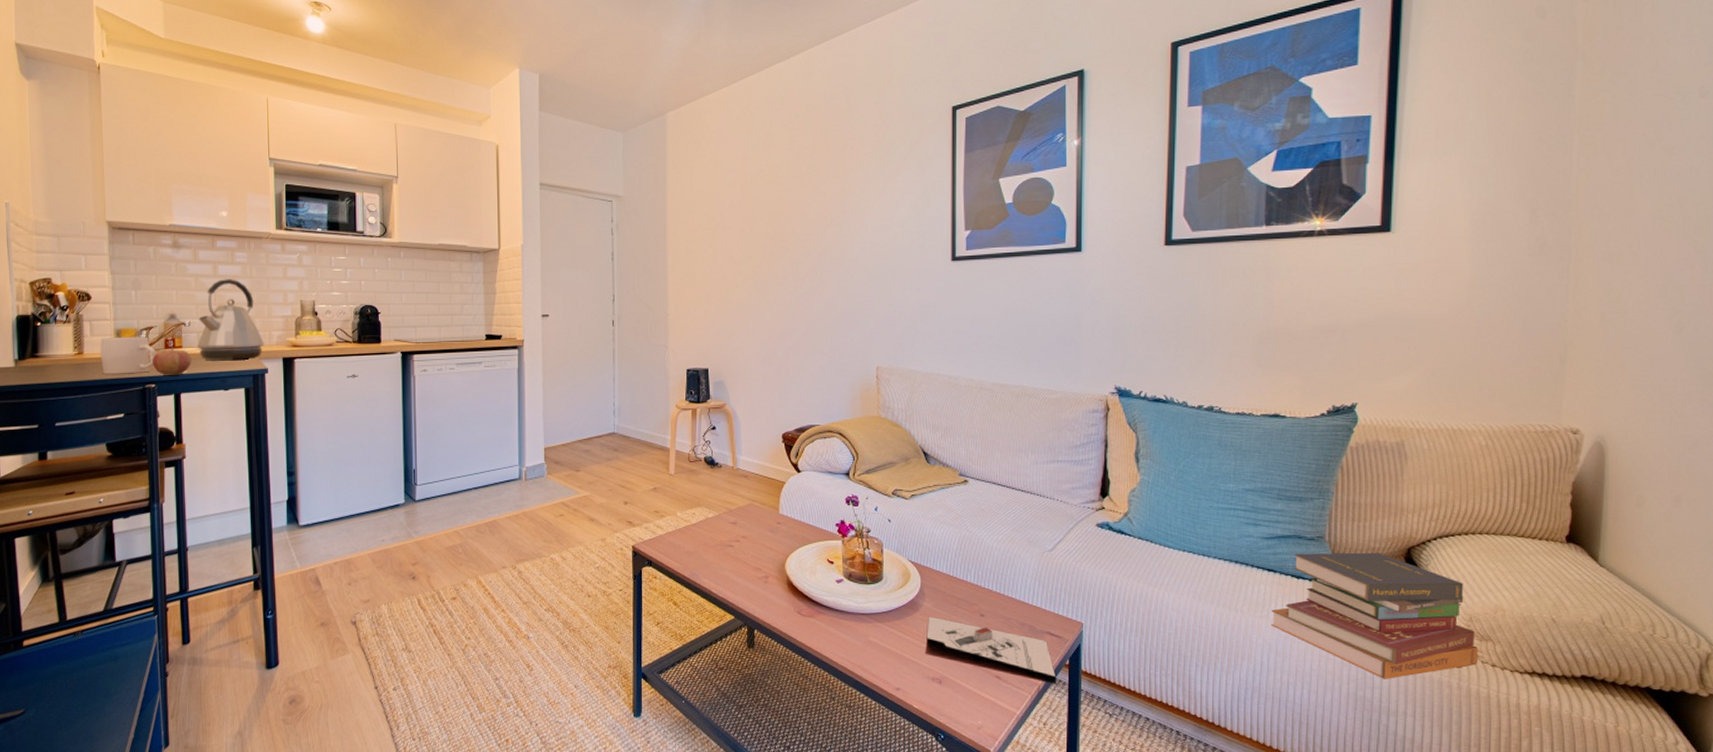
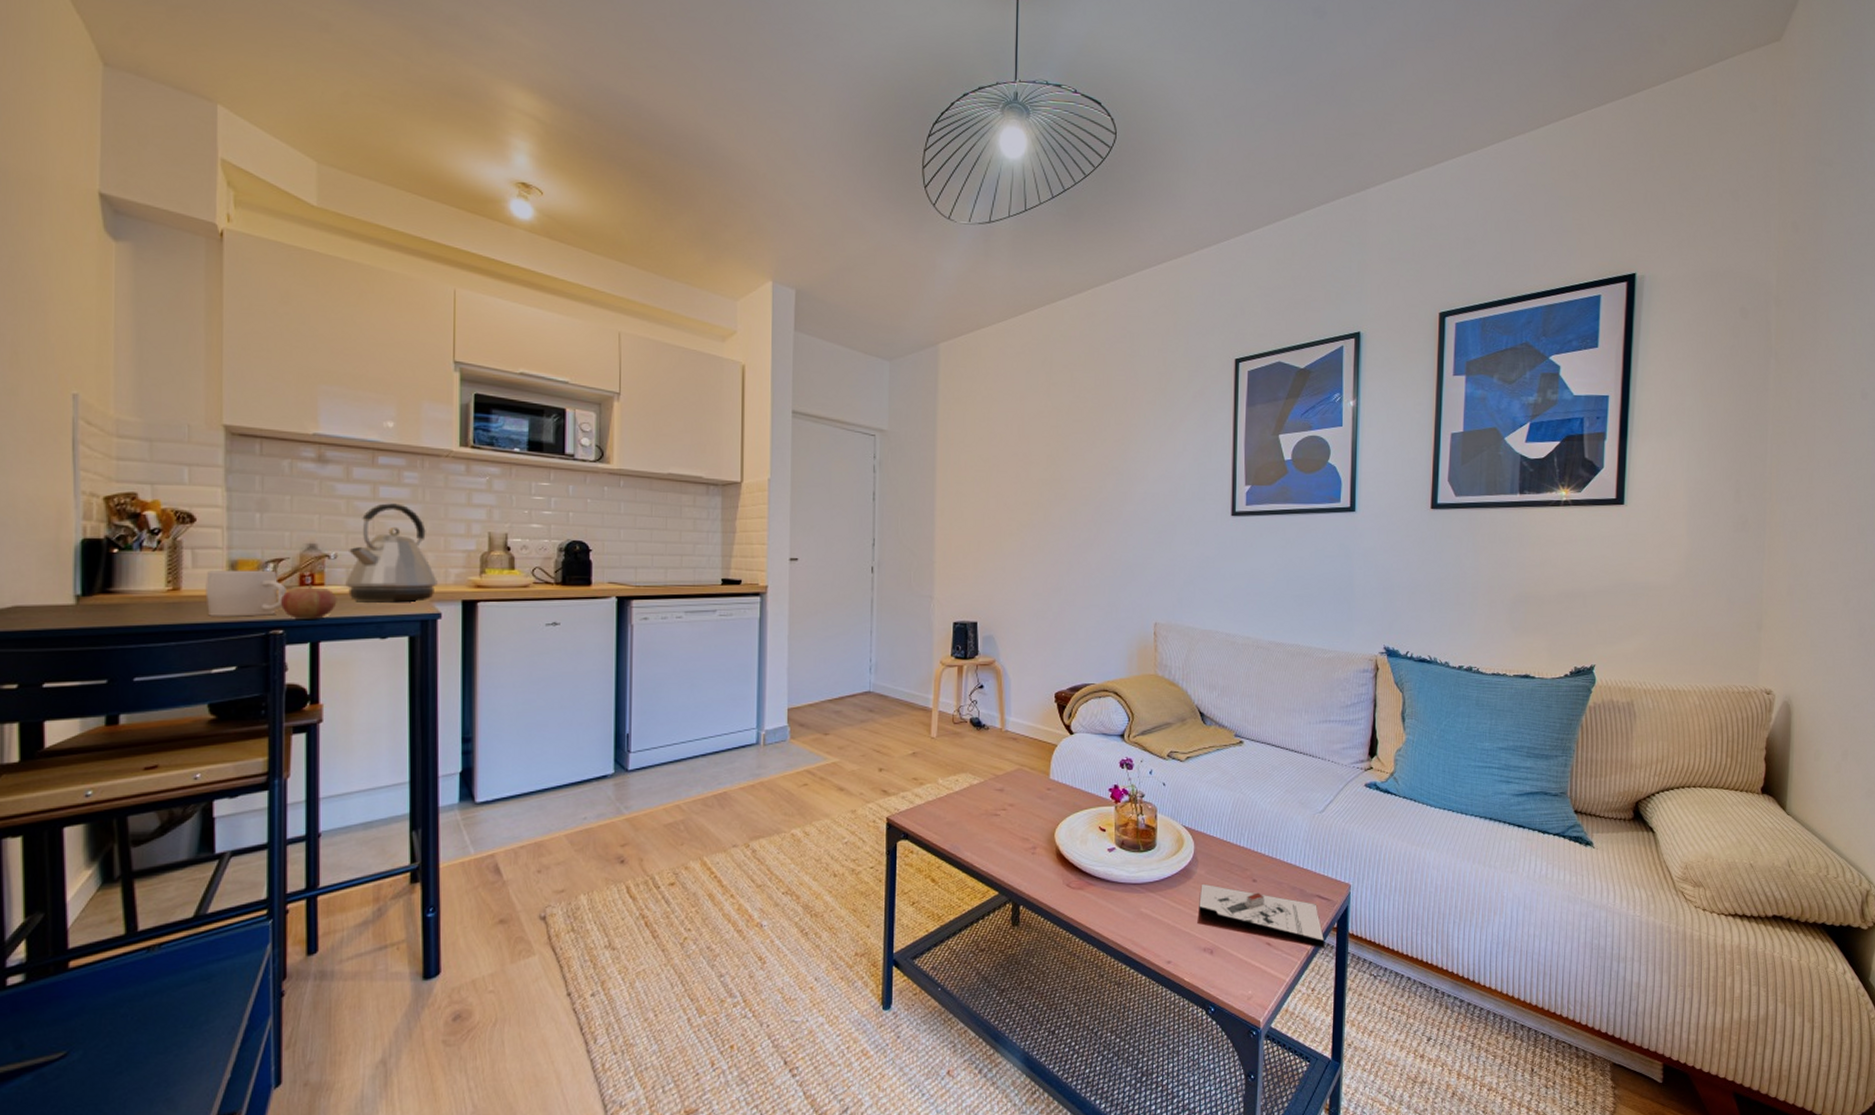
books: present [1271,552,1478,679] -> none [1520,807,1692,927]

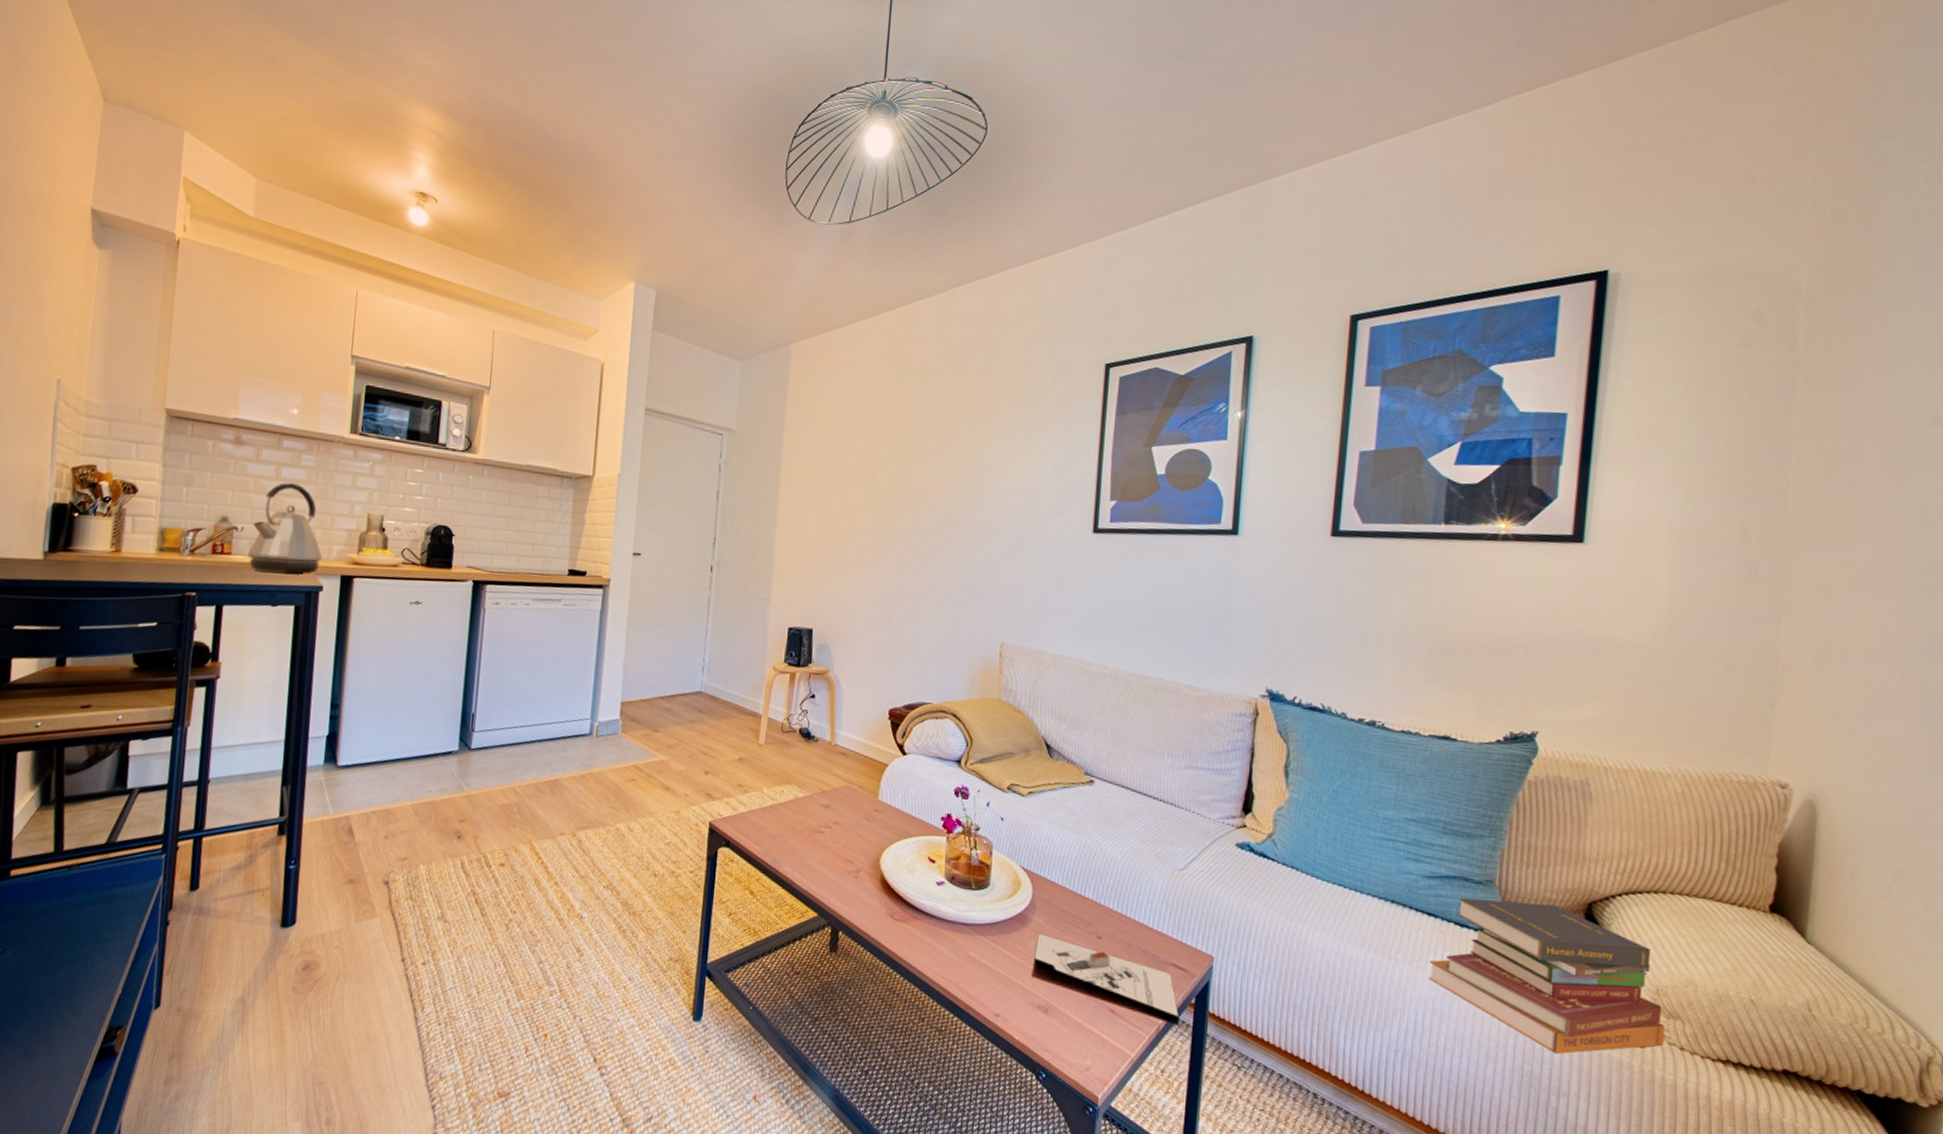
mug: present [205,569,286,617] -> none [139,536,202,579]
fruit: present [280,584,337,619] -> none [195,553,240,585]
books: none [1520,807,1692,927] -> present [1428,898,1665,1054]

